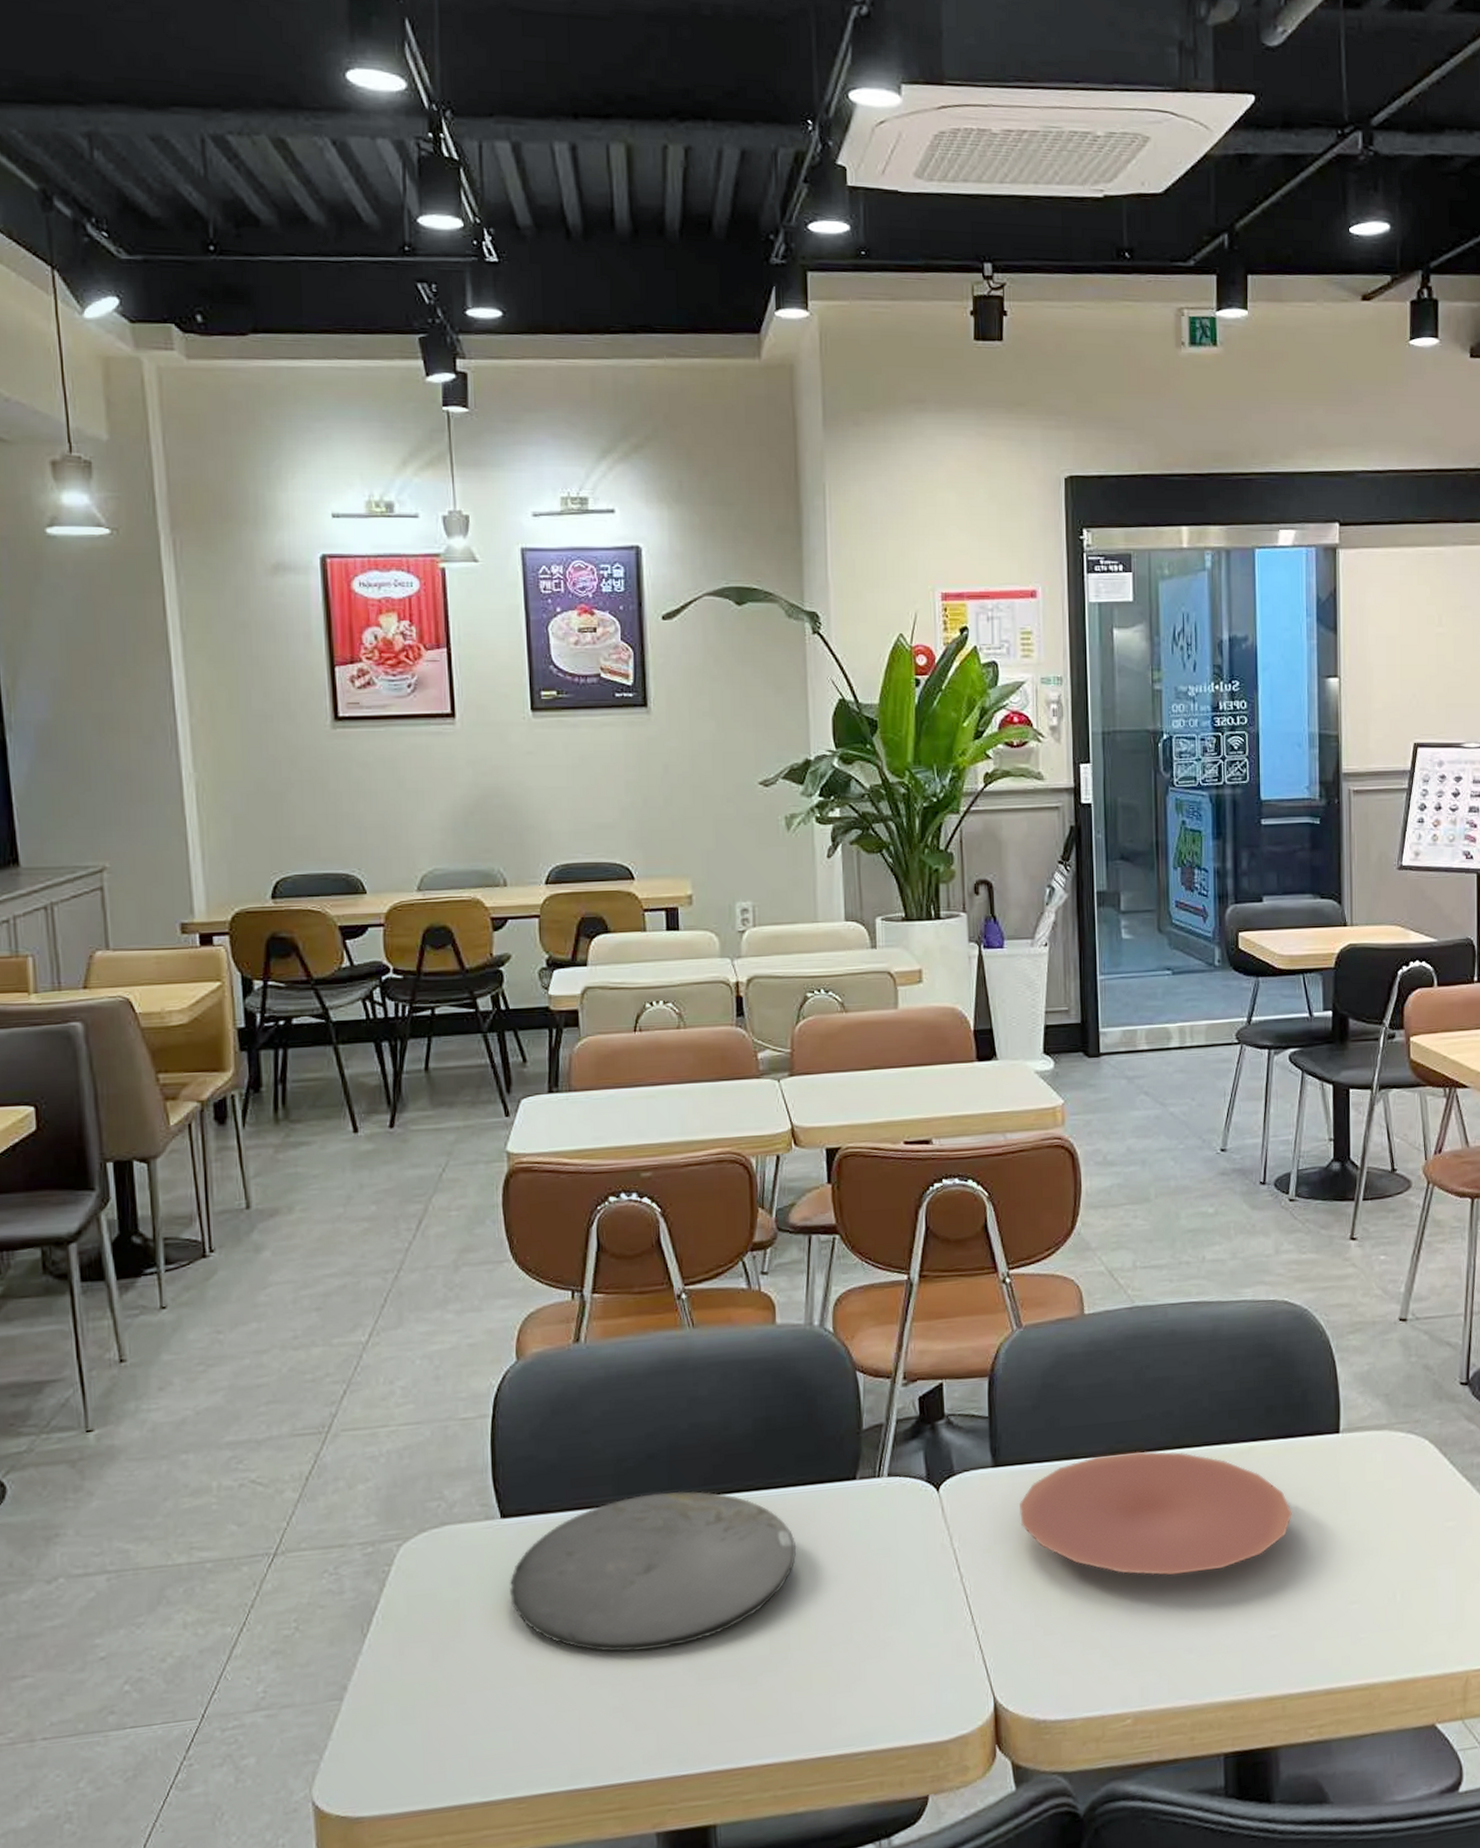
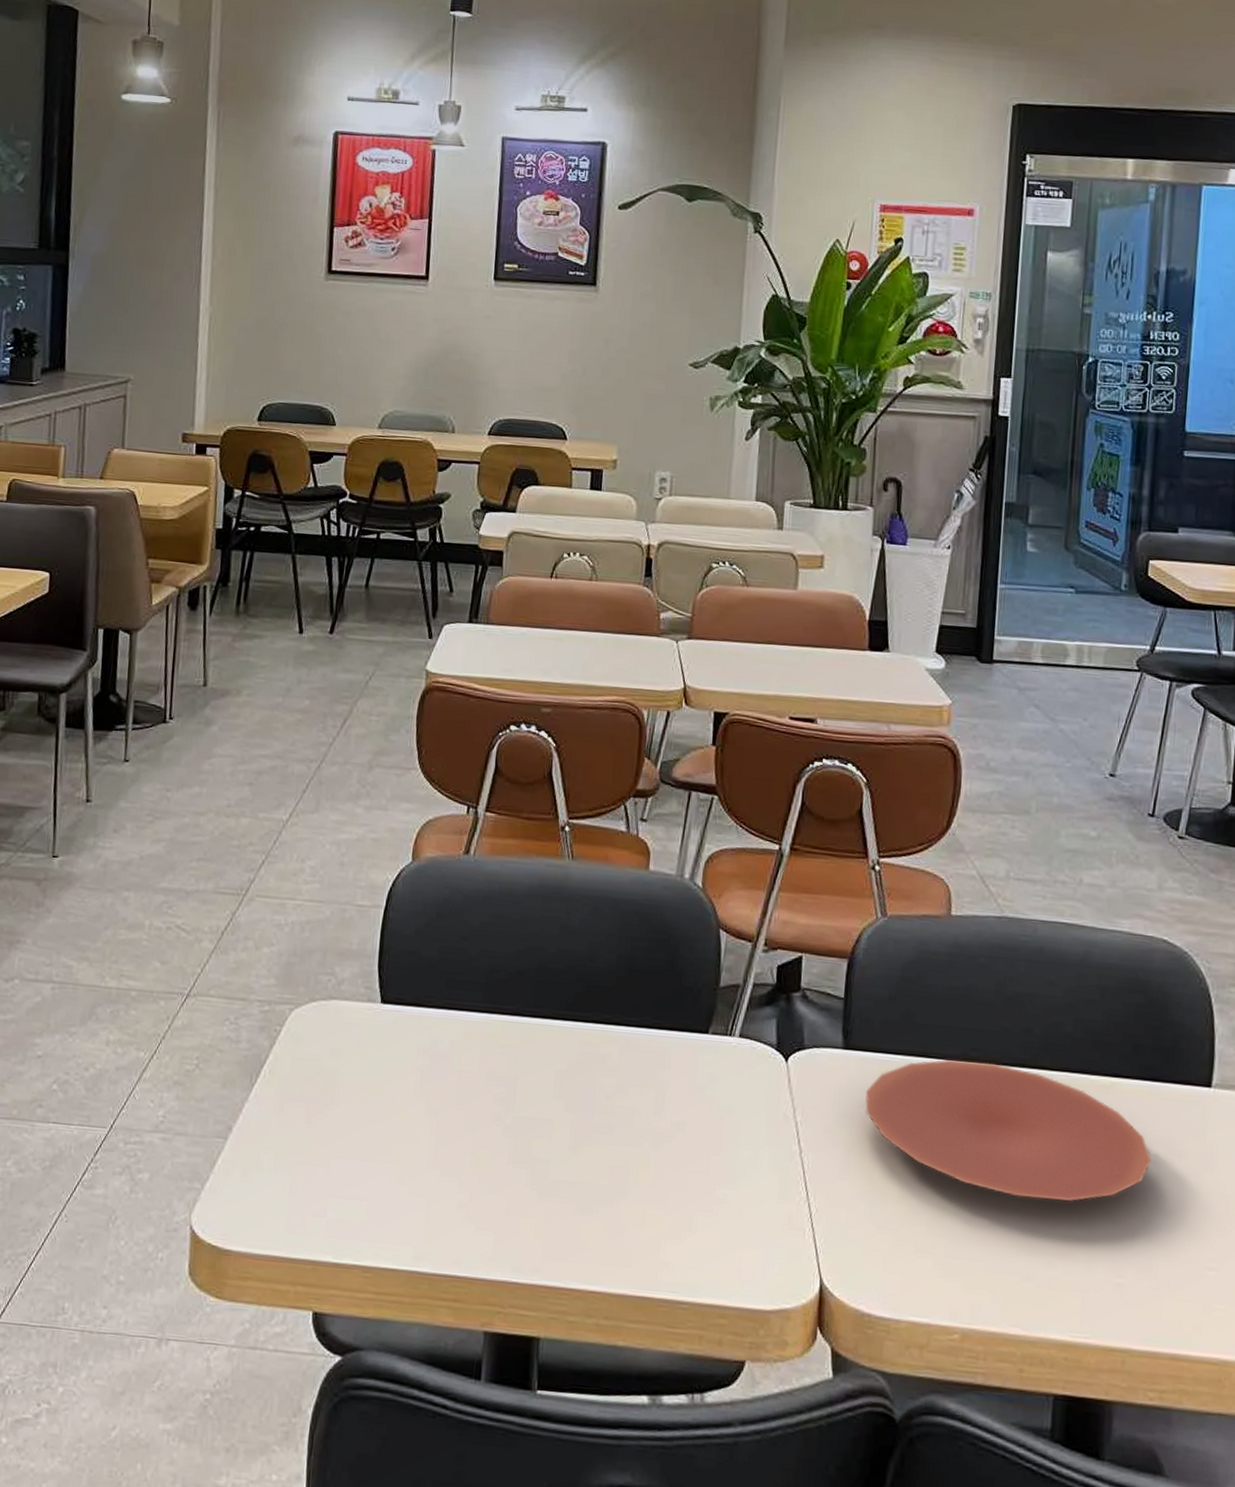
plate: present [510,1491,797,1653] -> none [380,1007,644,1157]

